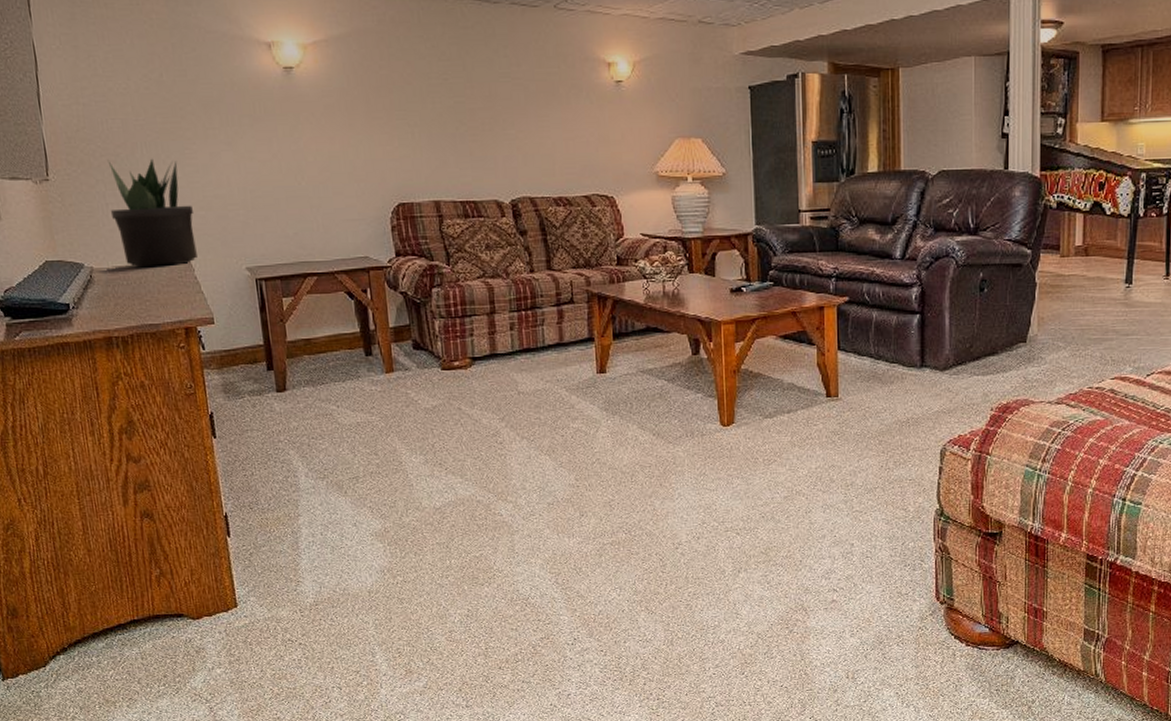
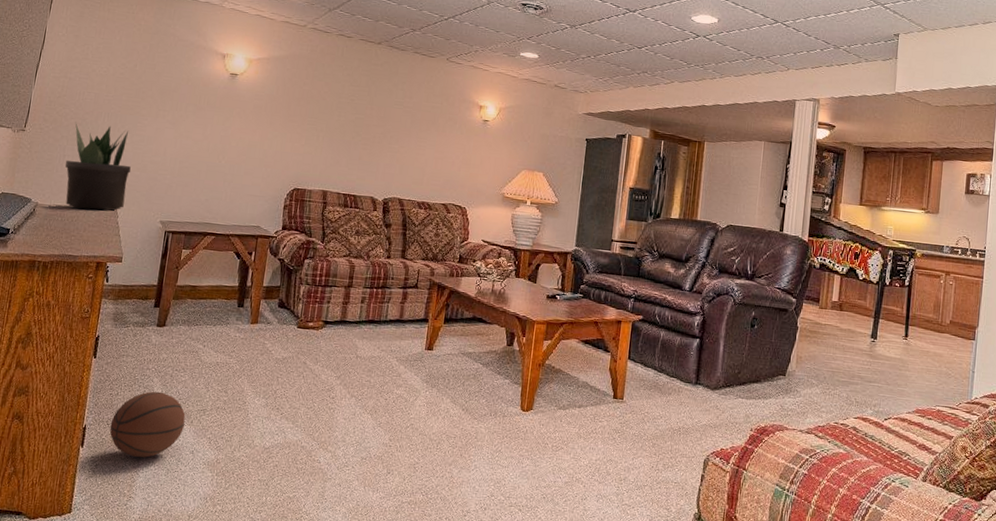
basketball: none [253,464,339,540] -> present [109,391,186,458]

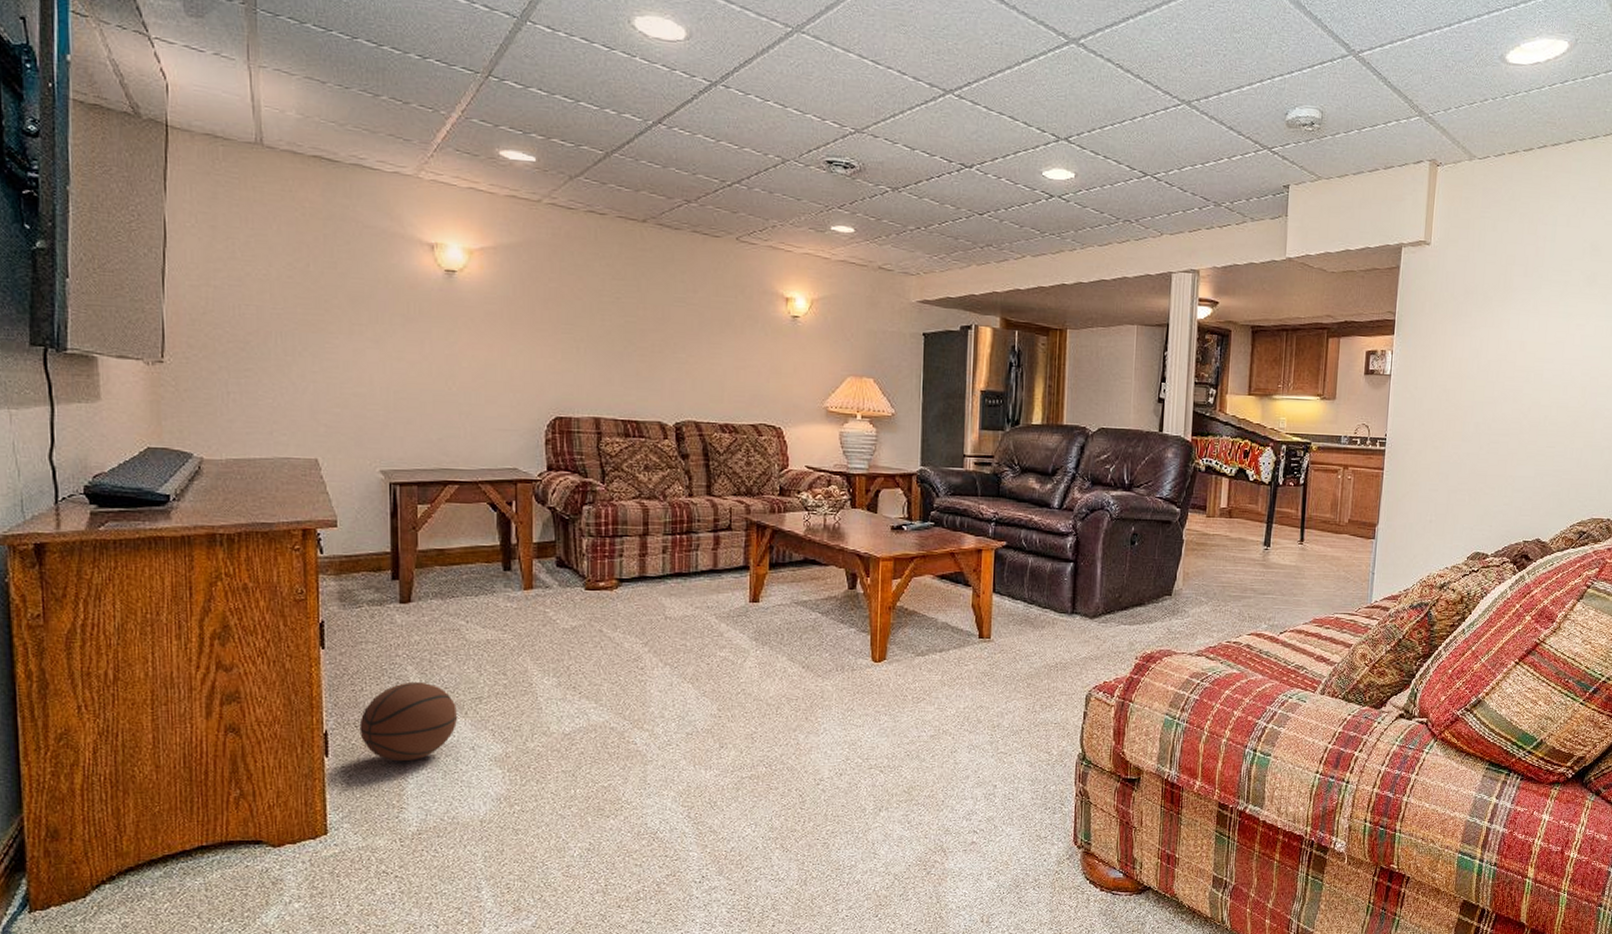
planter: present [65,122,131,211] -> none [231,346,327,463]

